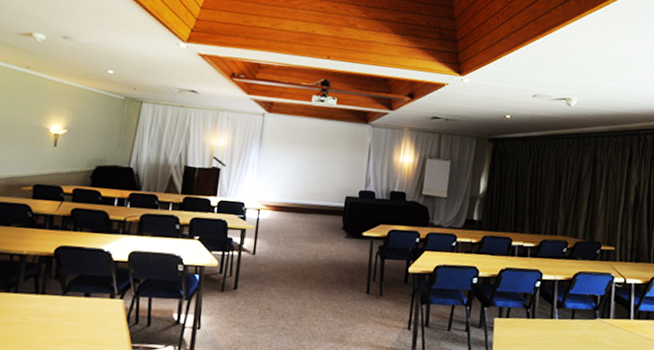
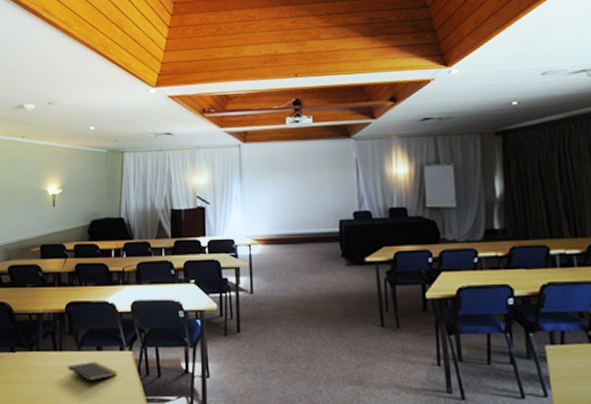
notepad: none [48,307,105,333] -> present [67,361,118,388]

